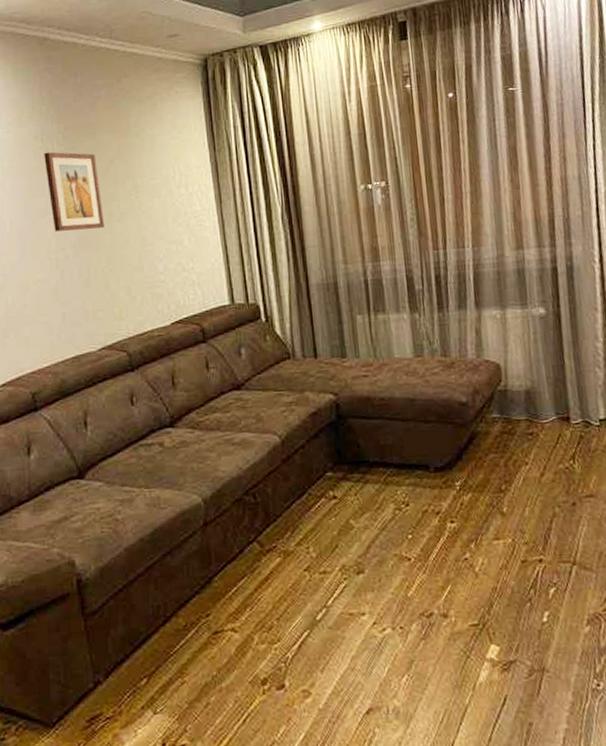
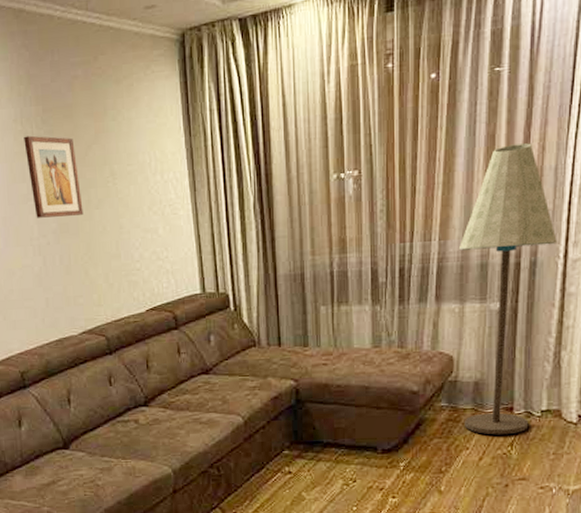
floor lamp: none [493,155,591,448] -> present [458,143,557,435]

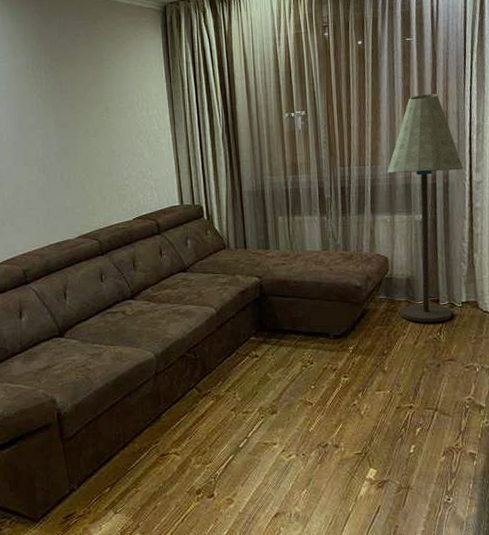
wall art: present [24,135,84,218] -> none [34,78,82,143]

